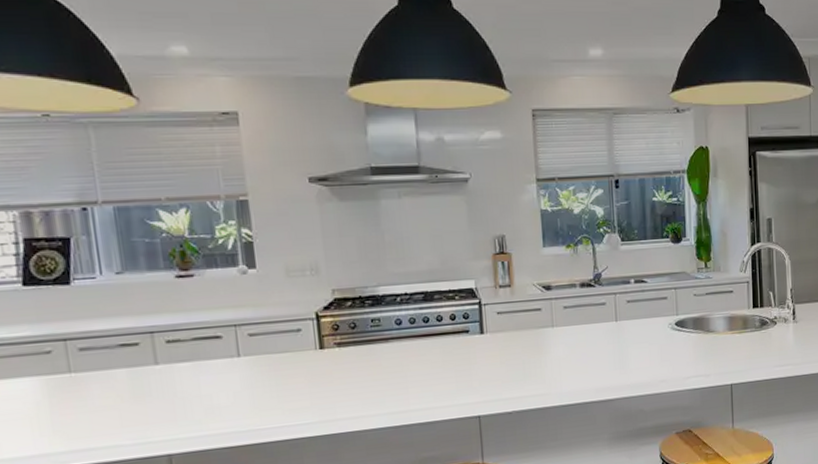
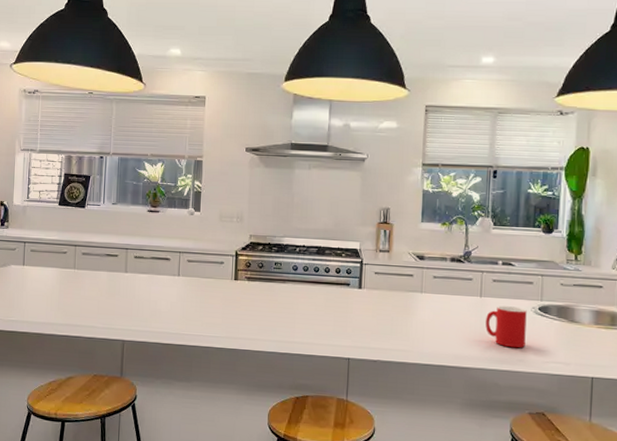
cup: none [624,325,666,370] -> present [486,306,527,348]

